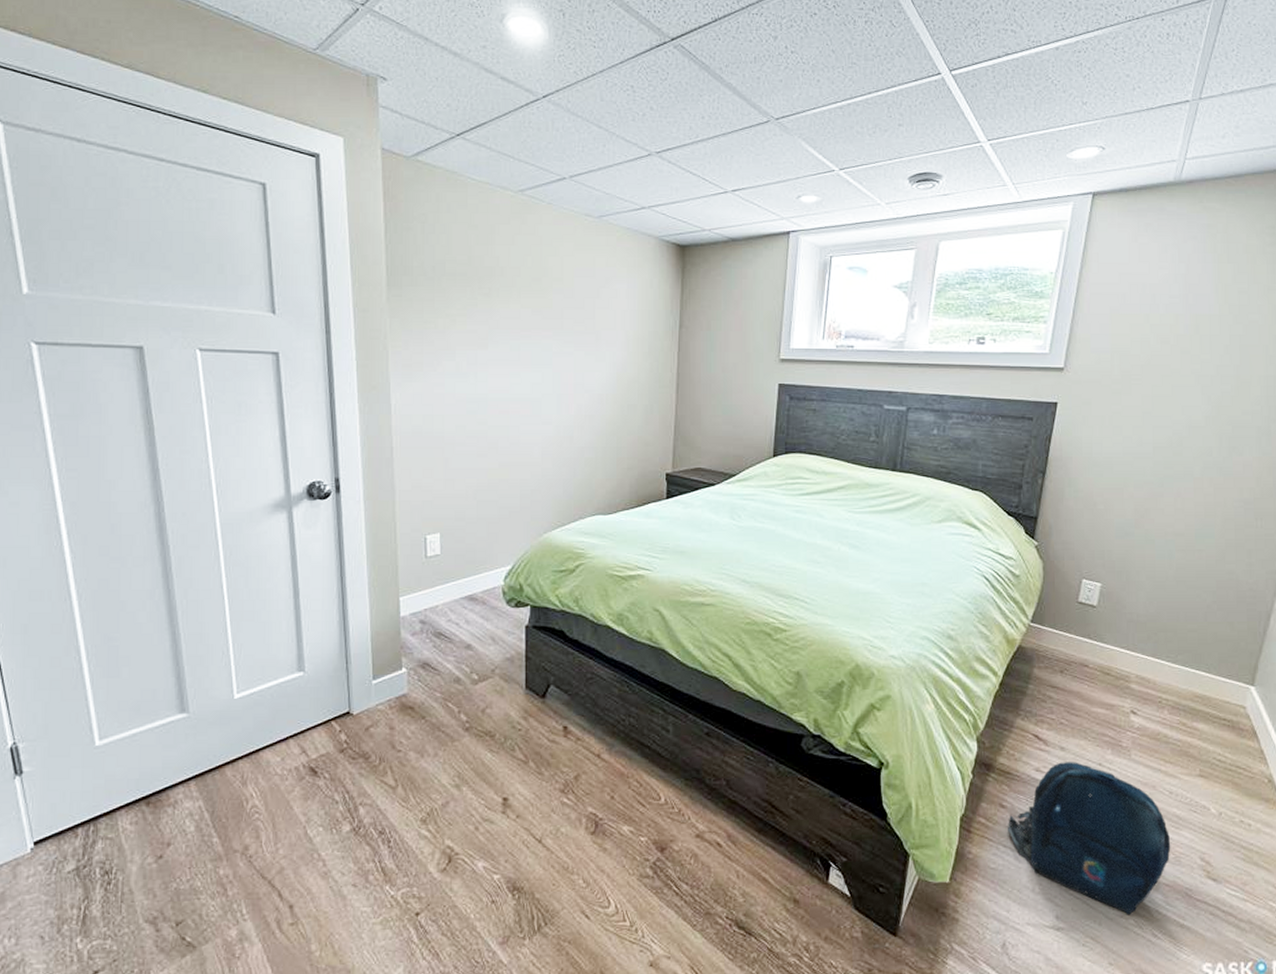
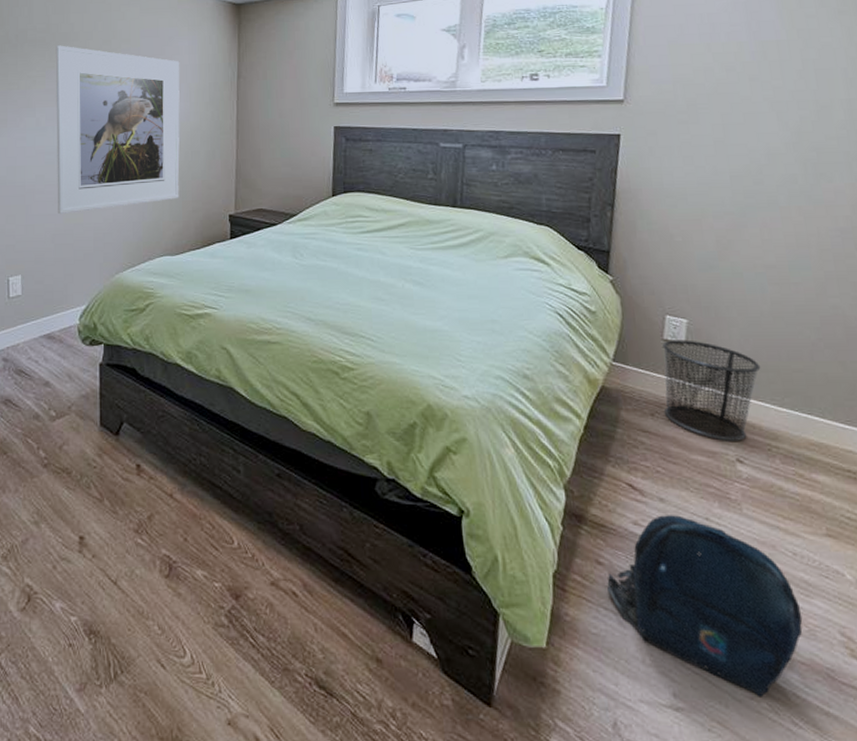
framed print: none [478,281,618,469] -> present [55,45,180,215]
waste bin: none [1072,602,1161,695] -> present [662,340,761,441]

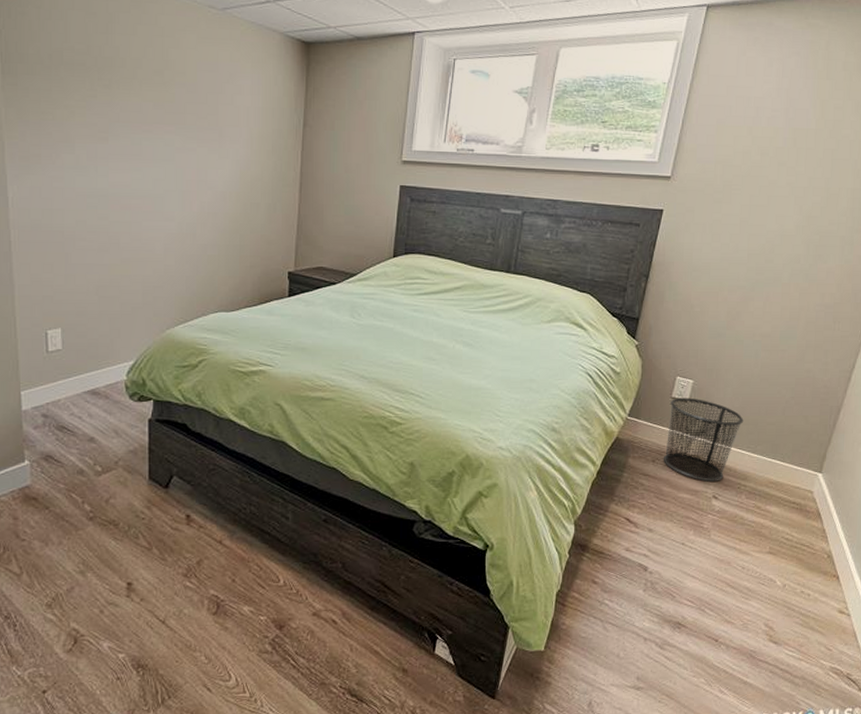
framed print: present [55,45,180,215] -> none [97,71,241,265]
backpack: present [607,515,803,697] -> none [598,542,740,675]

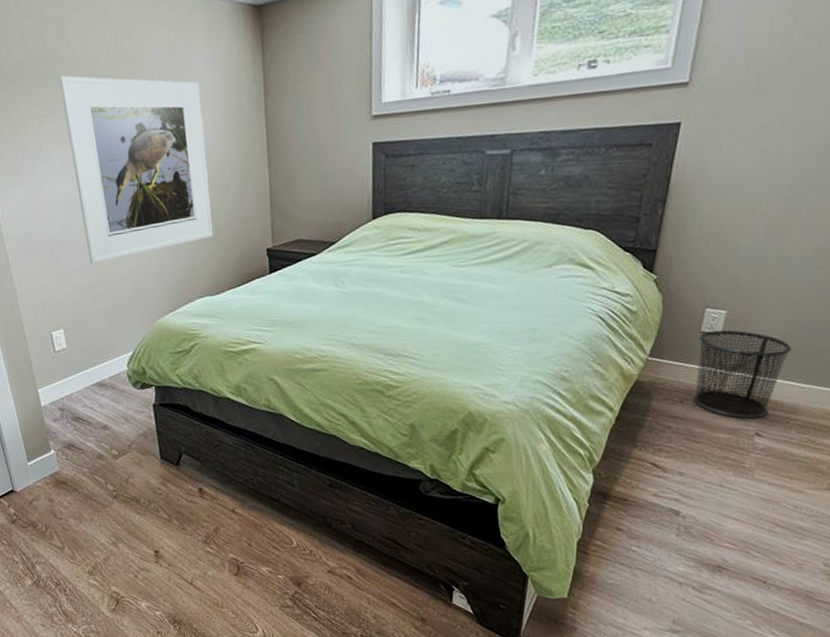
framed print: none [97,71,241,265] -> present [58,75,214,265]

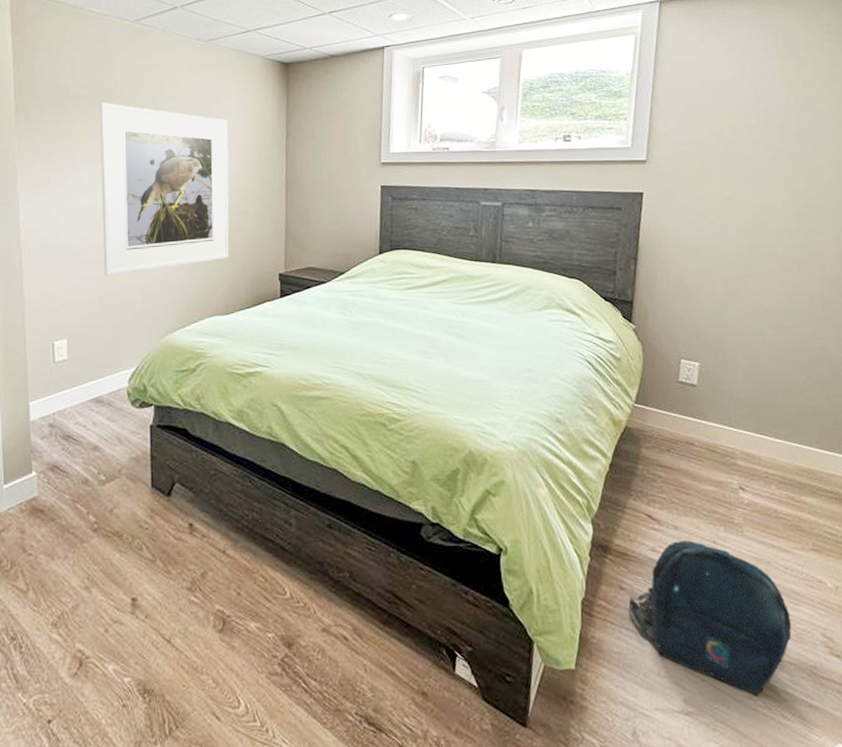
backpack: none [625,485,793,617] -> present [628,540,792,697]
waste bin: present [692,330,792,419] -> none [678,381,761,472]

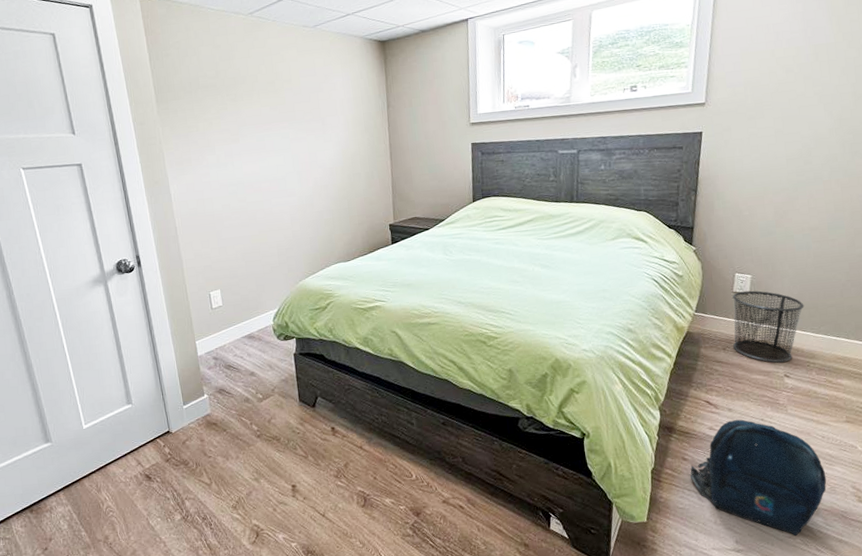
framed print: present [99,102,229,277] -> none [226,89,347,237]
waste bin: none [678,381,761,472] -> present [732,290,804,363]

